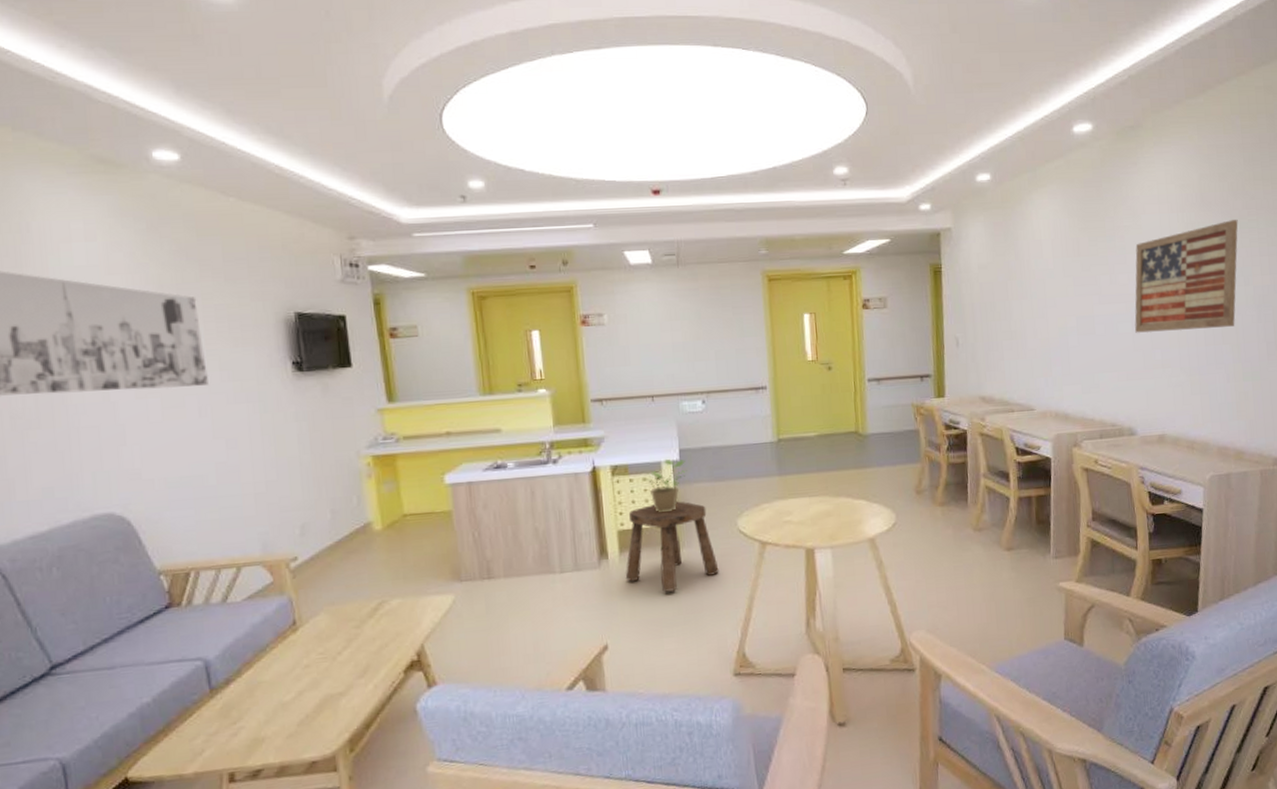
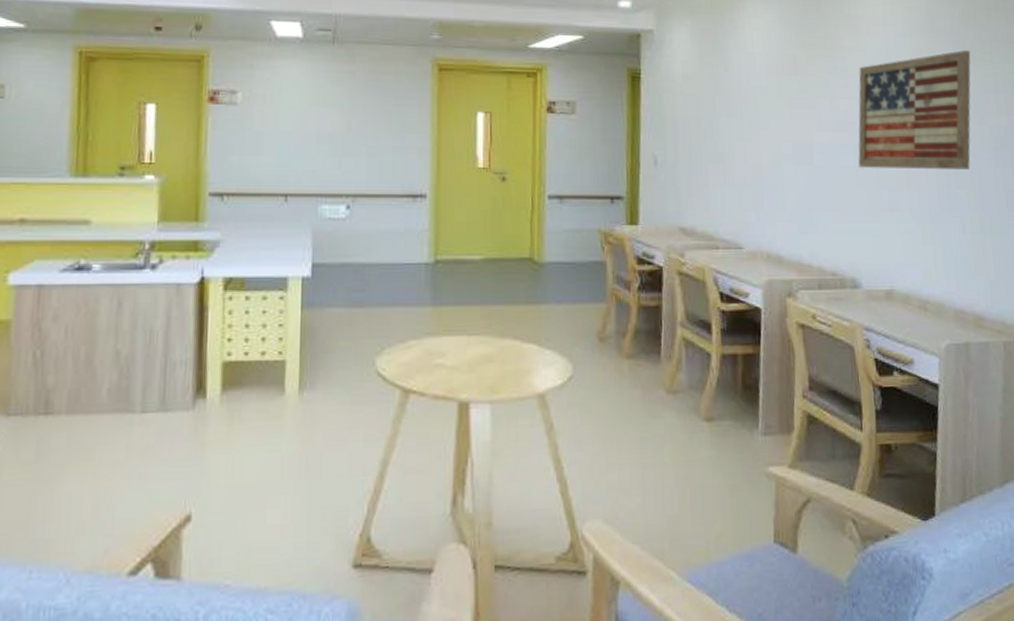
stool: present [625,501,719,592] -> none [225,329,347,447]
potted plant: present [647,460,687,512] -> none [267,275,319,341]

